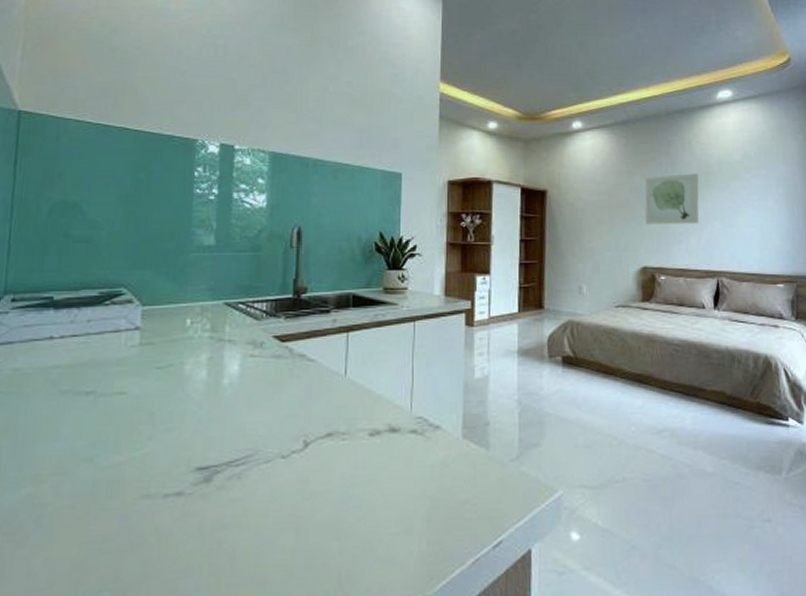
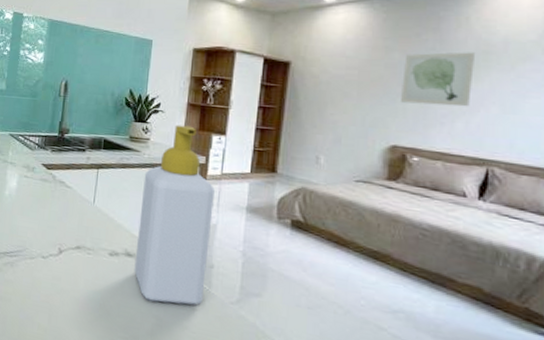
soap bottle: none [401,268,484,480] -> present [134,125,215,306]

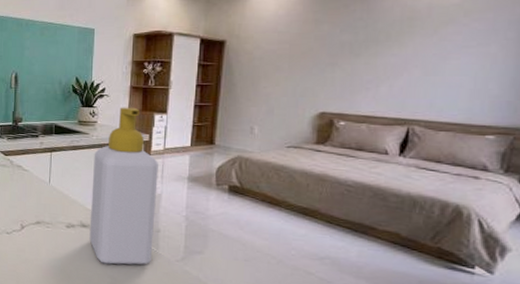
wall art: present [401,52,474,107] -> none [330,19,400,72]

